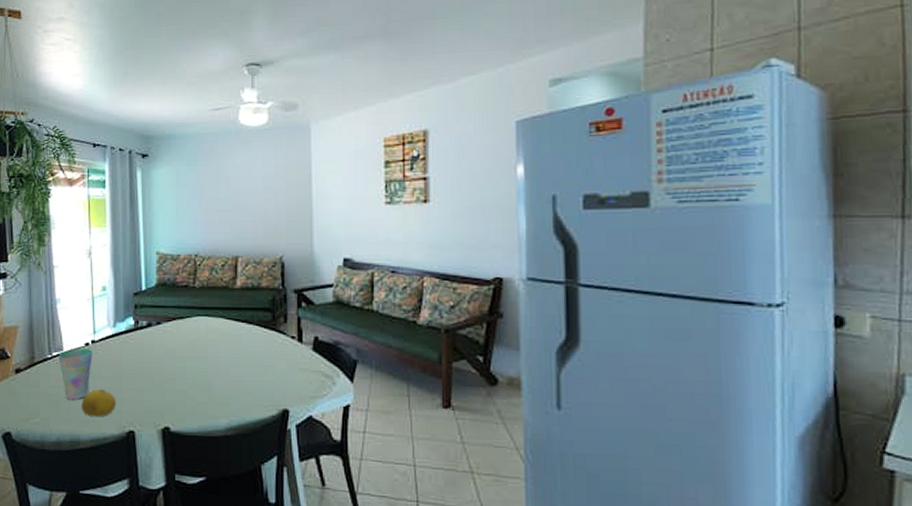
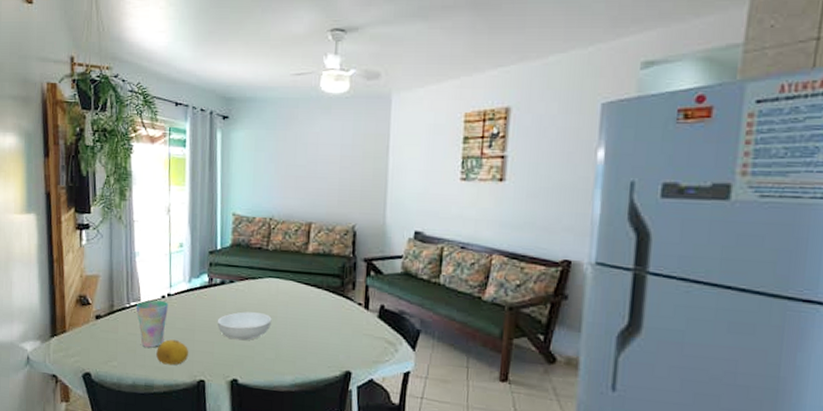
serving bowl: none [145,354,203,385] -> present [217,311,272,341]

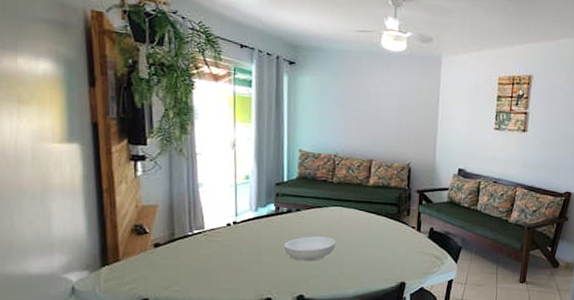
cup: present [136,300,168,348] -> none [199,227,234,272]
fruit: present [156,339,189,365] -> none [222,263,256,287]

